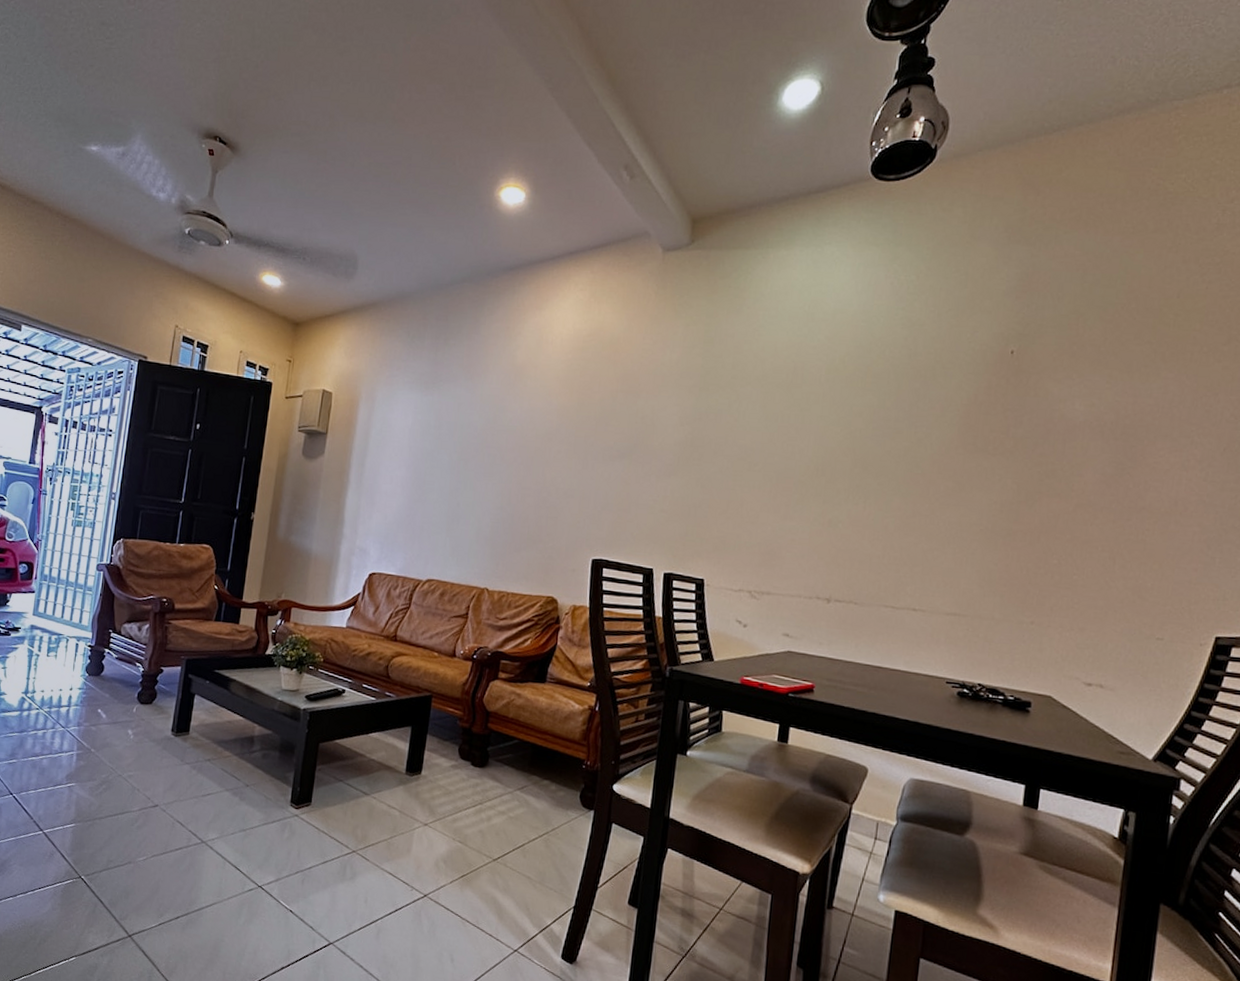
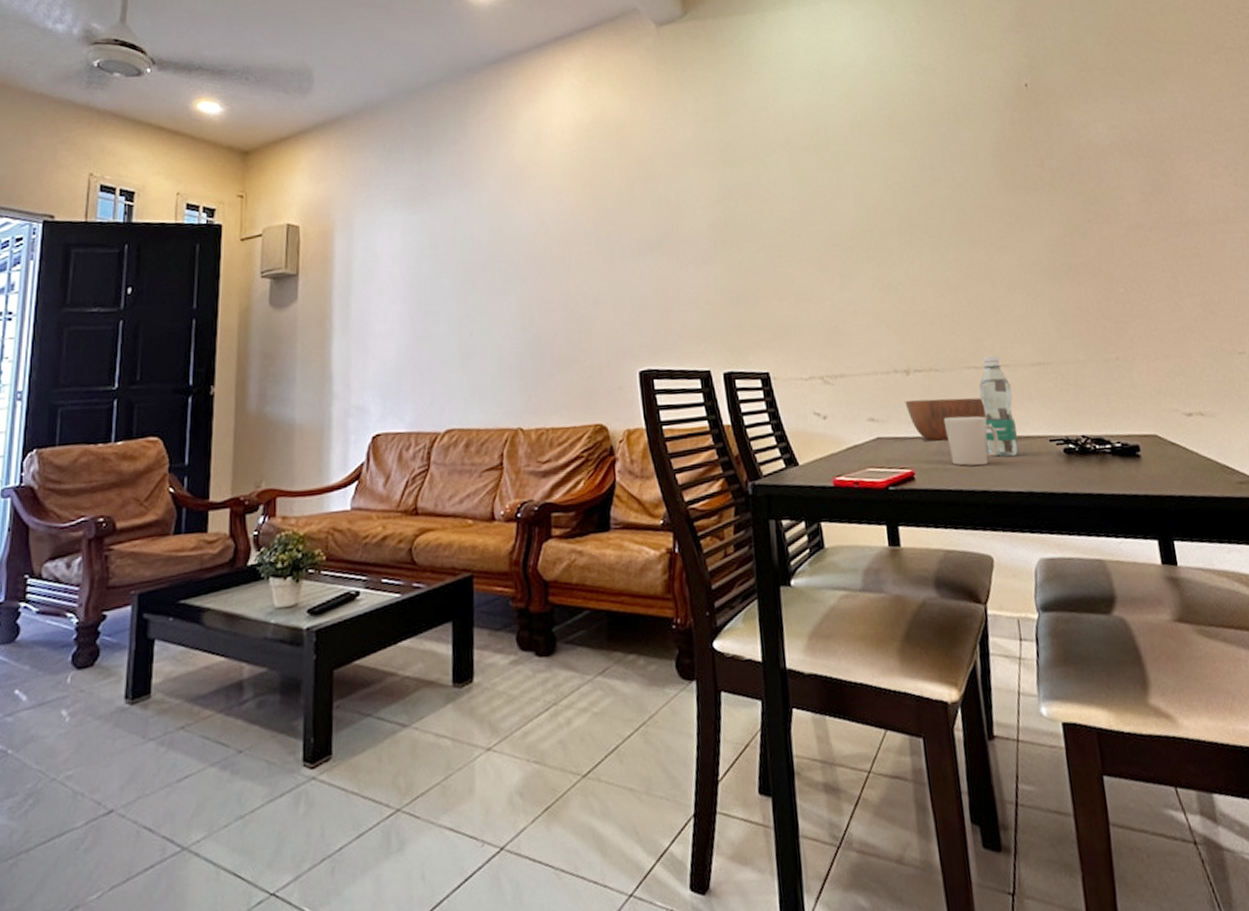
bowl: none [820,624,893,666] -> present [904,397,986,442]
mug: none [851,646,900,692] -> present [943,416,999,466]
bottle: none [885,598,922,690] -> present [979,355,1019,458]

